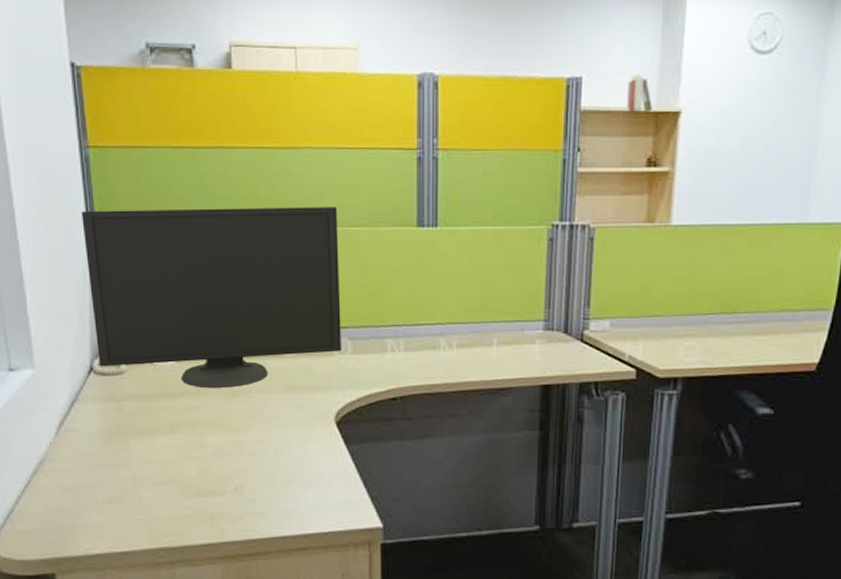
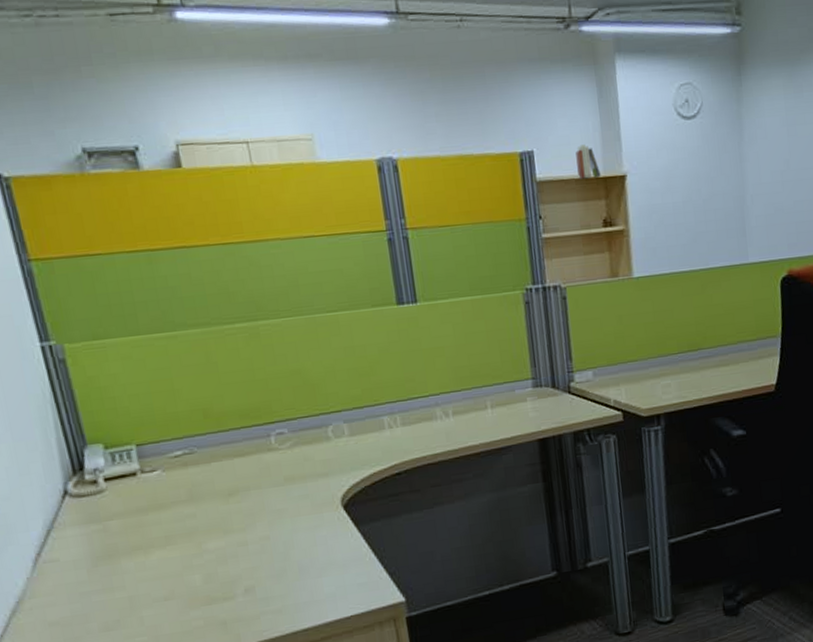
computer monitor: present [81,207,341,388] -> none [31,294,338,494]

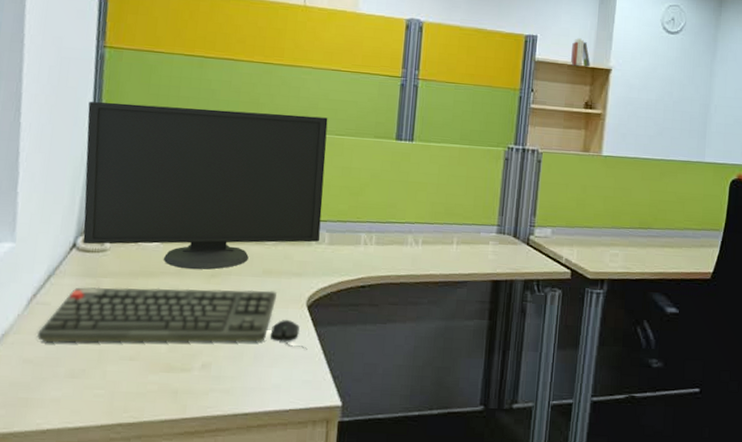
computer monitor: none [31,294,338,494] -> present [83,102,328,270]
computer keyboard: none [54,497,308,601] -> present [36,287,277,343]
computer mouse: none [310,524,355,552] -> present [270,320,307,350]

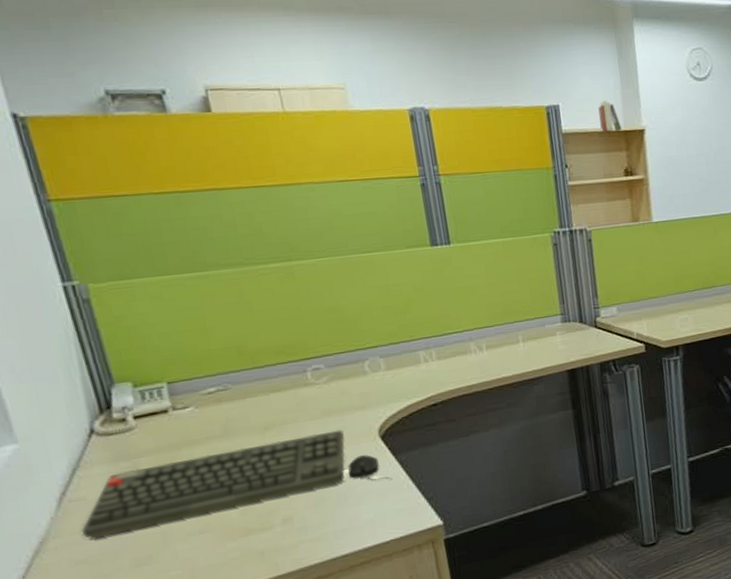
computer monitor: present [83,102,328,270] -> none [52,236,375,429]

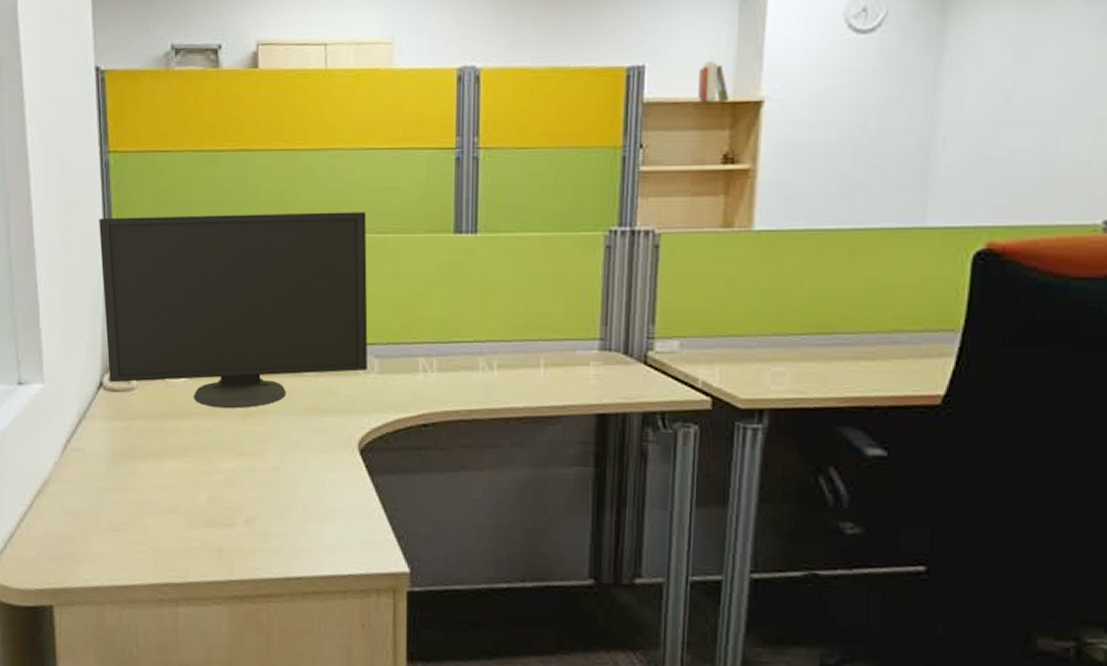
computer monitor: none [52,236,375,429] -> present [99,212,368,408]
computer keyboard: present [81,429,345,539] -> none [75,430,322,494]
computer mouse: present [348,454,393,481] -> none [318,467,364,504]

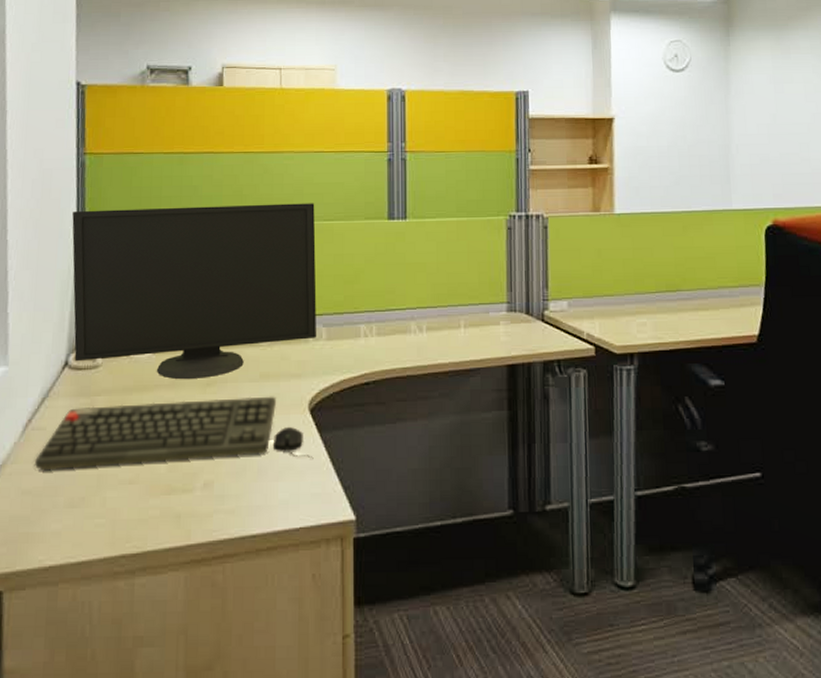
computer keyboard: none [75,430,322,494] -> present [34,396,276,471]
computer mouse: none [318,467,364,504] -> present [272,427,314,459]
books: present [698,60,729,104] -> none [568,88,590,120]

